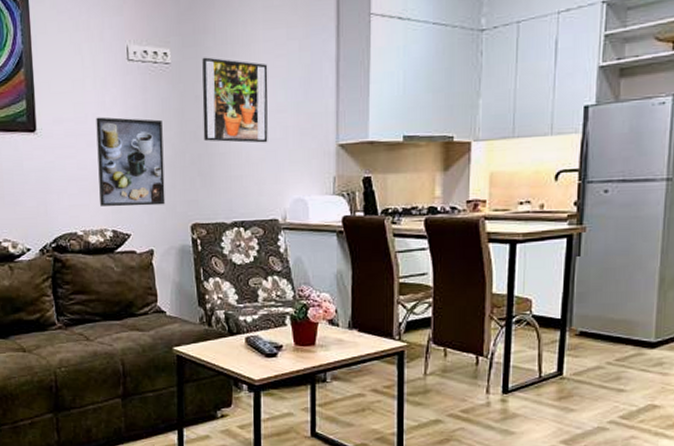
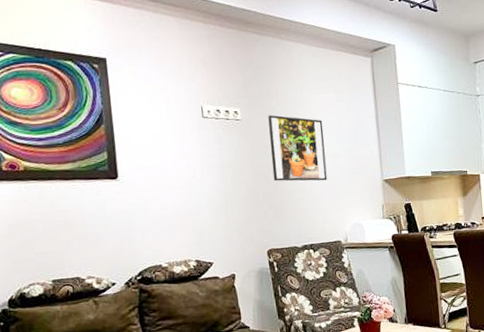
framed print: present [96,117,166,207] -> none [175,164,243,240]

